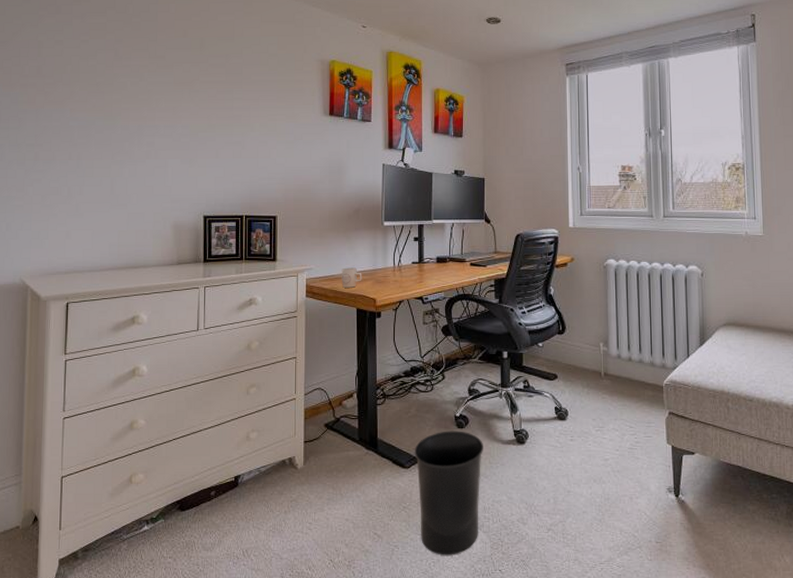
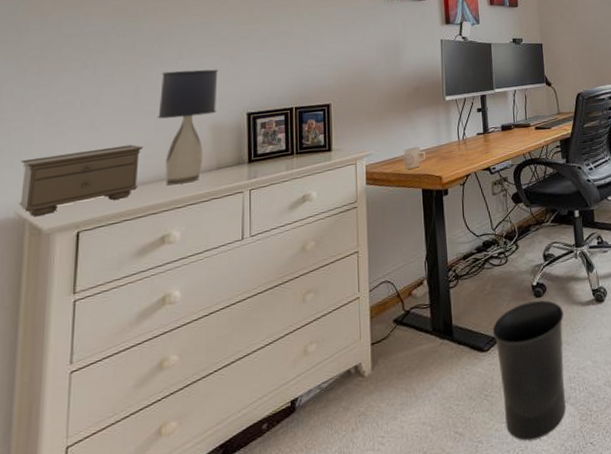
jewelry box: none [22,232,118,284] -> present [19,144,144,216]
table lamp: none [128,169,180,273] -> present [157,69,219,186]

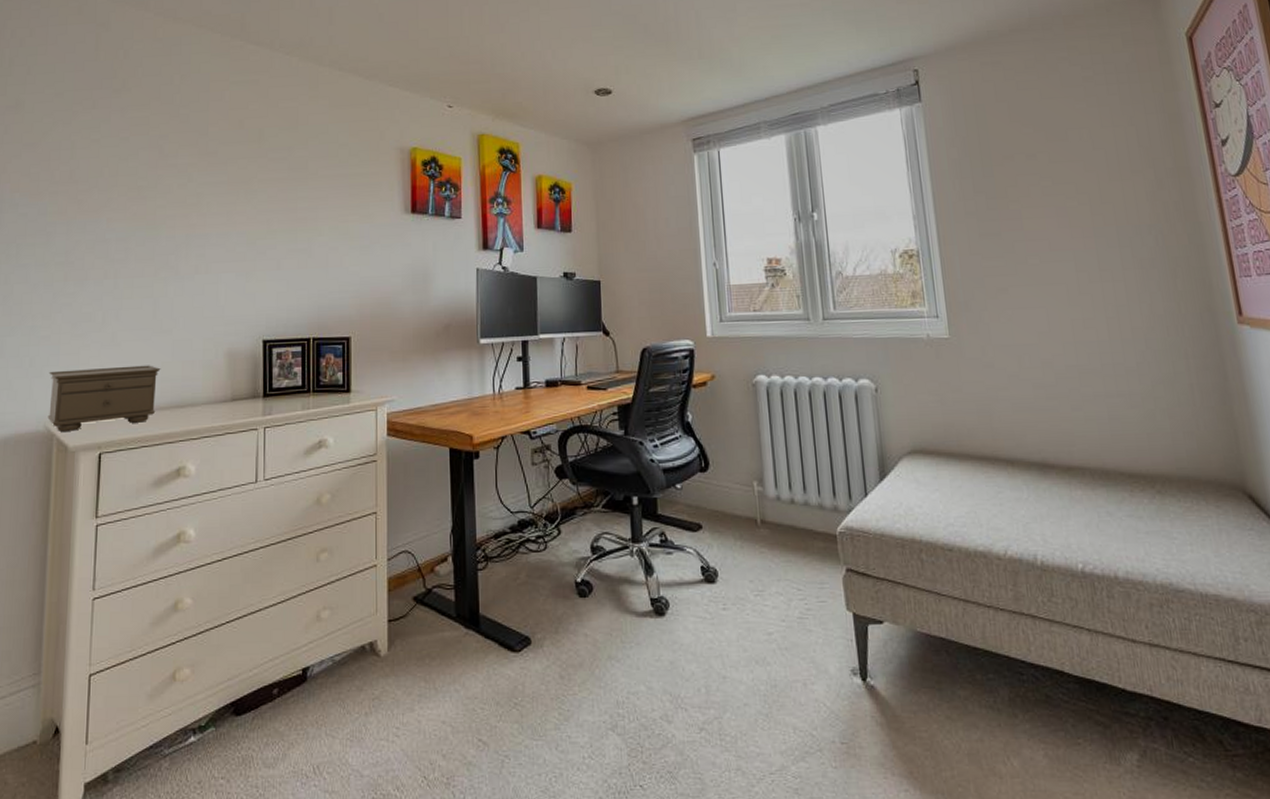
table lamp: present [157,69,219,186] -> none [174,287,235,414]
mug: present [403,146,426,170] -> none [430,397,456,423]
waste bin: present [492,300,566,440] -> none [525,601,613,767]

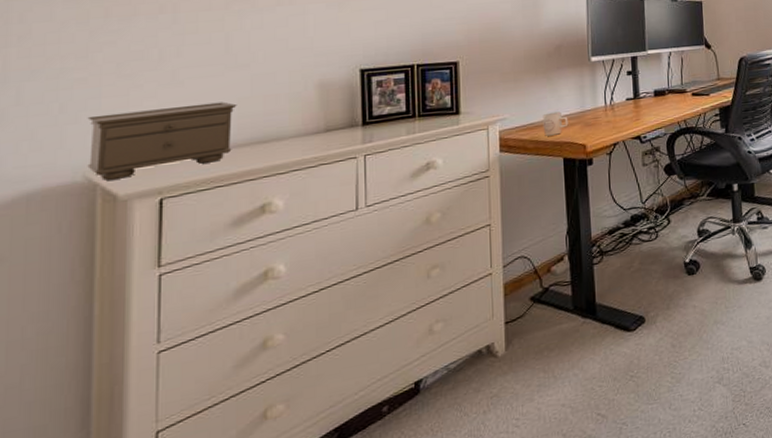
mug: none [430,397,456,423] -> present [542,111,569,136]

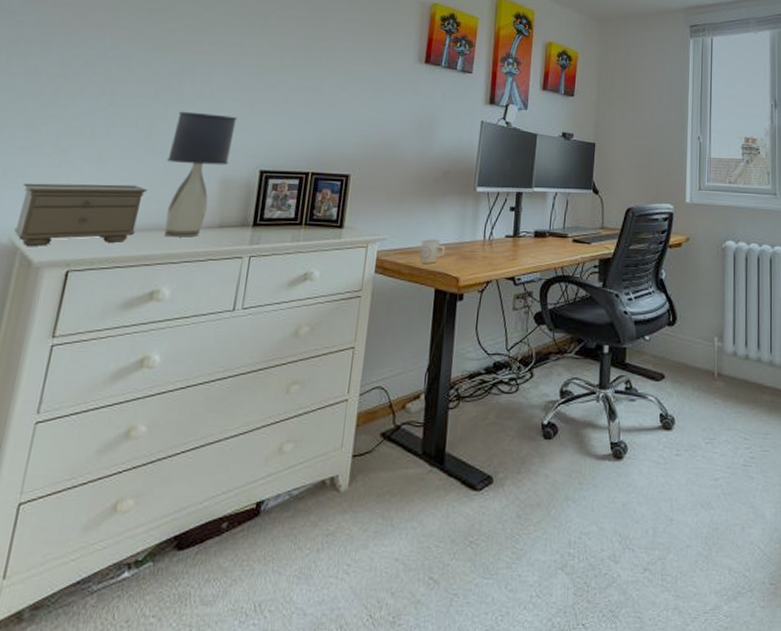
table lamp: none [252,18,326,149] -> present [164,111,238,237]

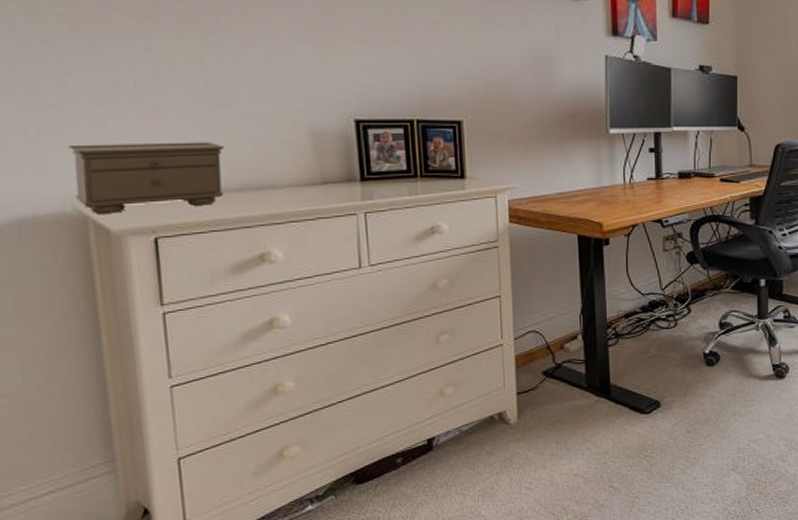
table lamp: present [164,111,238,237] -> none [237,55,314,197]
mug: present [419,239,446,263] -> none [555,185,584,210]

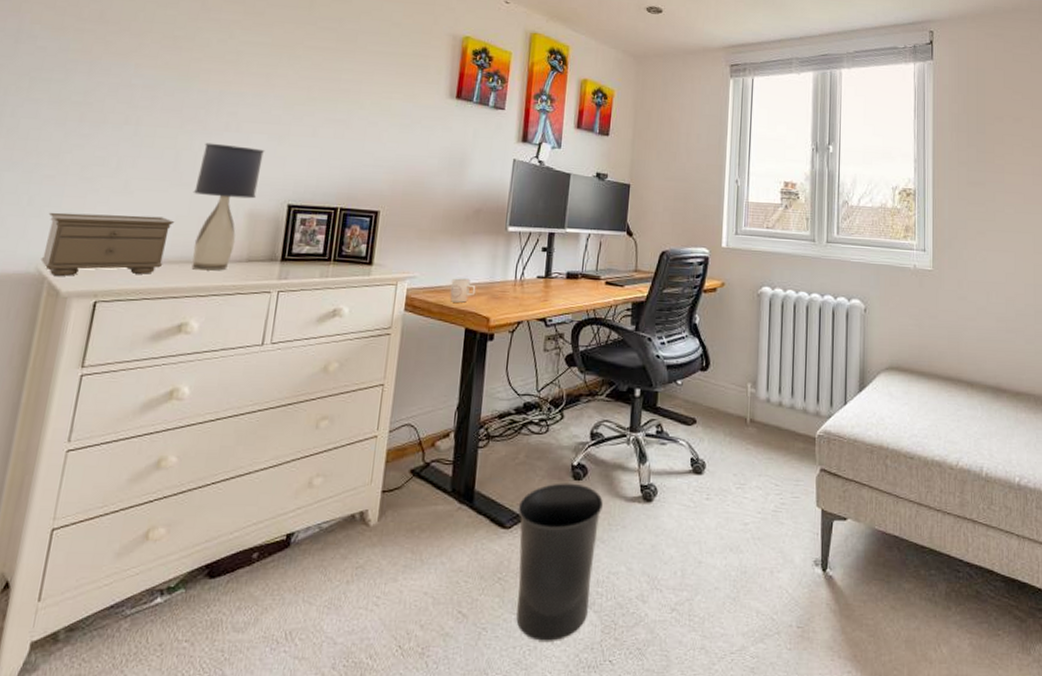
table lamp: none [237,55,314,197] -> present [191,142,265,271]
mug: none [555,185,584,210] -> present [449,278,476,303]
waste bin: none [655,369,737,501] -> present [516,483,603,641]

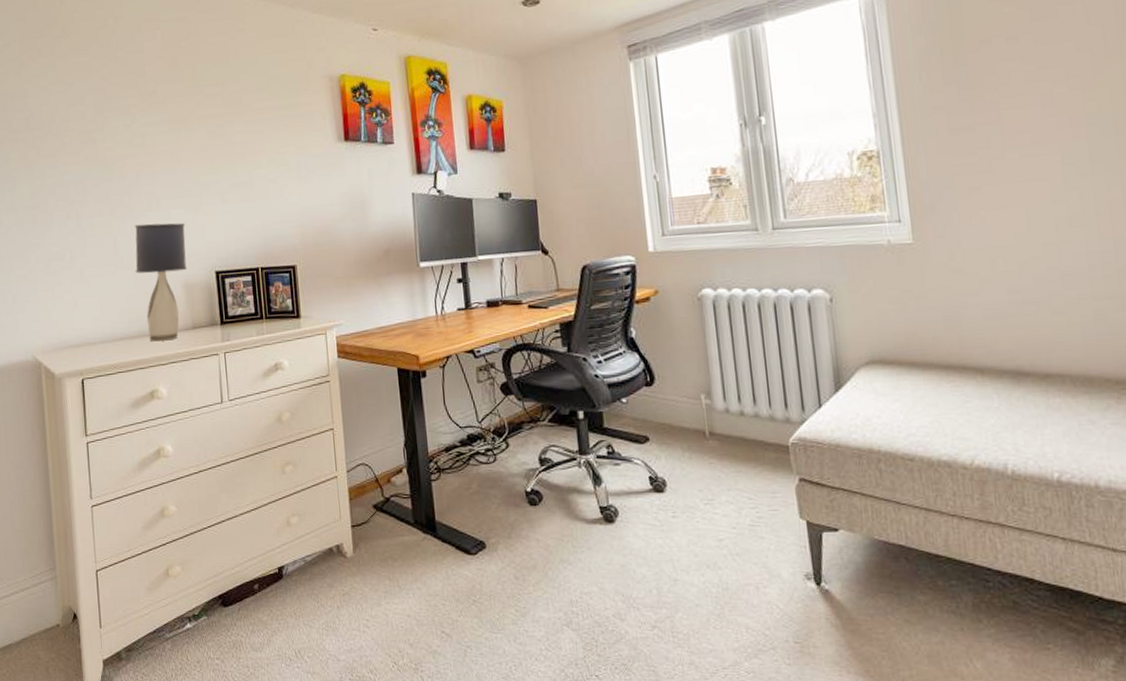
jewelry box: present [40,212,175,276] -> none [30,298,127,361]
mug: present [449,278,476,303] -> none [375,319,401,344]
waste bin: present [516,483,603,641] -> none [480,509,567,658]

